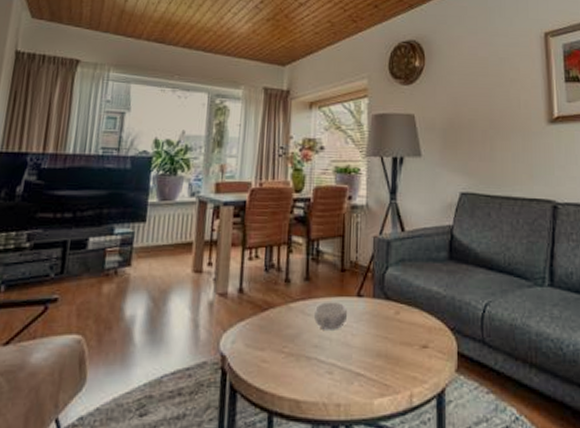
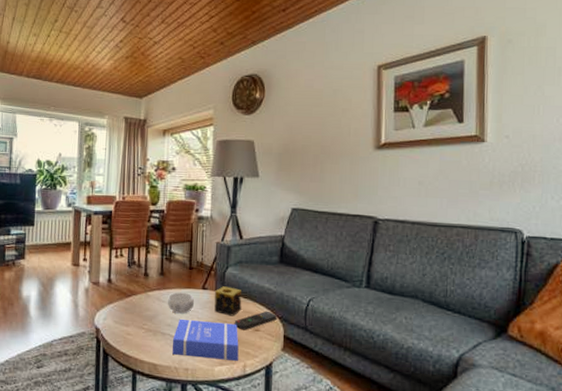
book: none [319,338,403,389] -> present [172,319,239,361]
candle: none [371,291,406,330] -> present [214,286,242,317]
remote control: none [397,321,449,348] -> present [234,311,277,331]

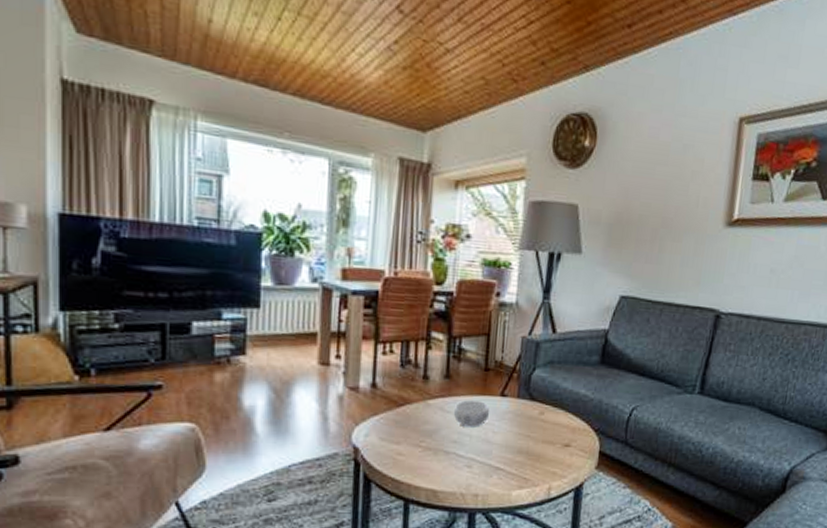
book: present [172,319,239,361] -> none [458,434,544,483]
candle: present [214,286,242,317] -> none [515,392,551,430]
remote control: present [234,311,277,331] -> none [539,422,593,446]

